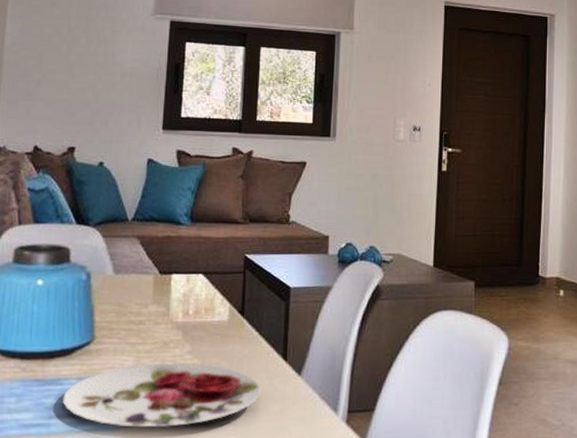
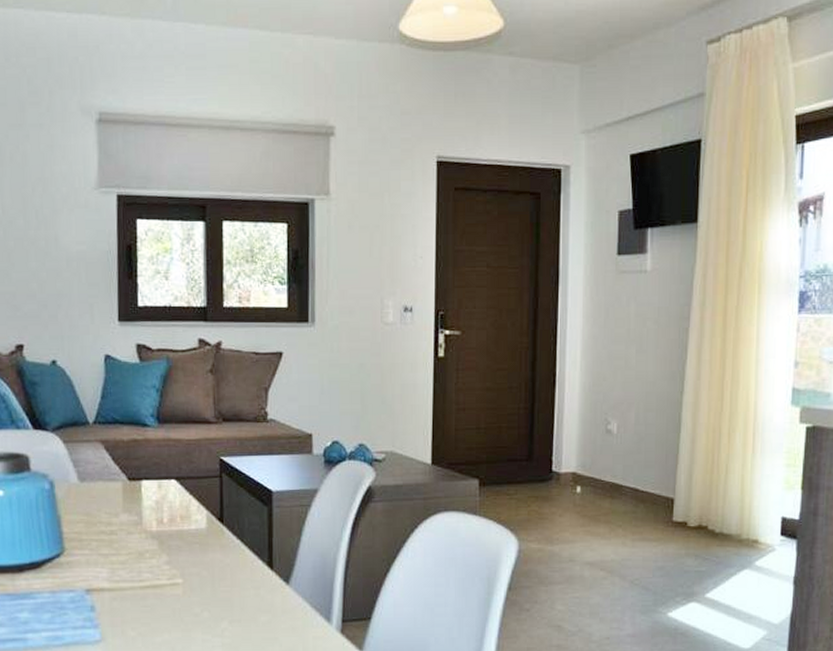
plate: present [63,362,260,428] -> none [37,573,246,641]

